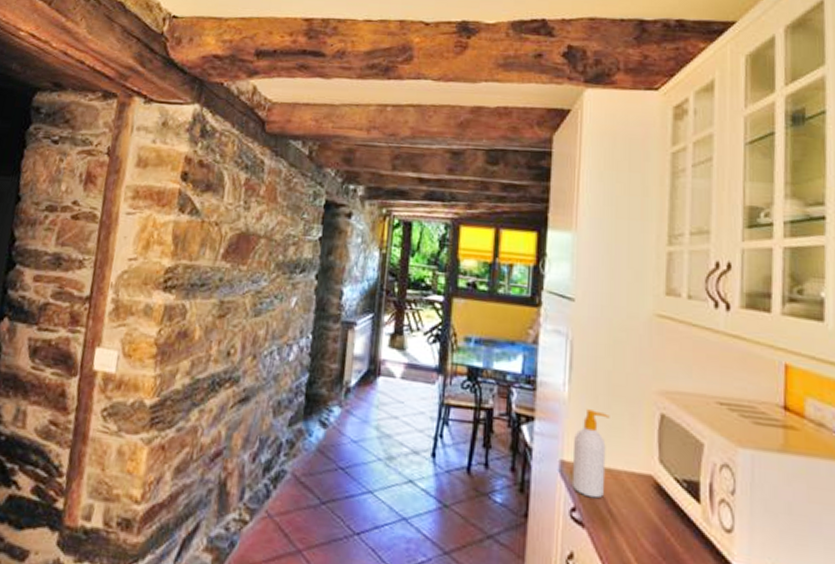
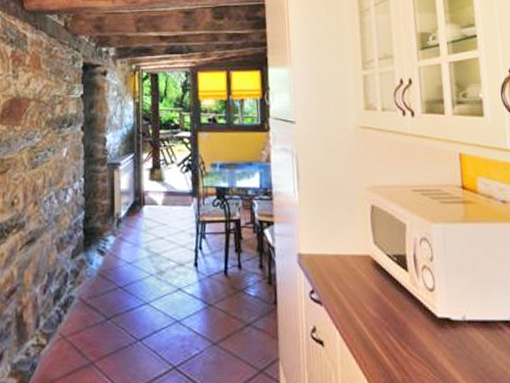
soap bottle: present [571,409,610,499] -> none [307,209,335,280]

